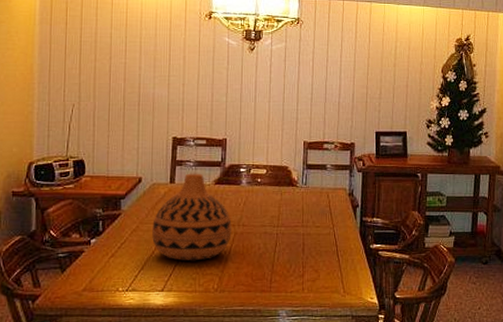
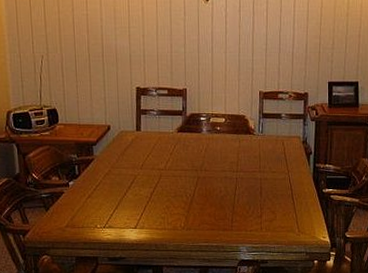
vase: present [152,173,232,261] -> none [123,121,195,202]

